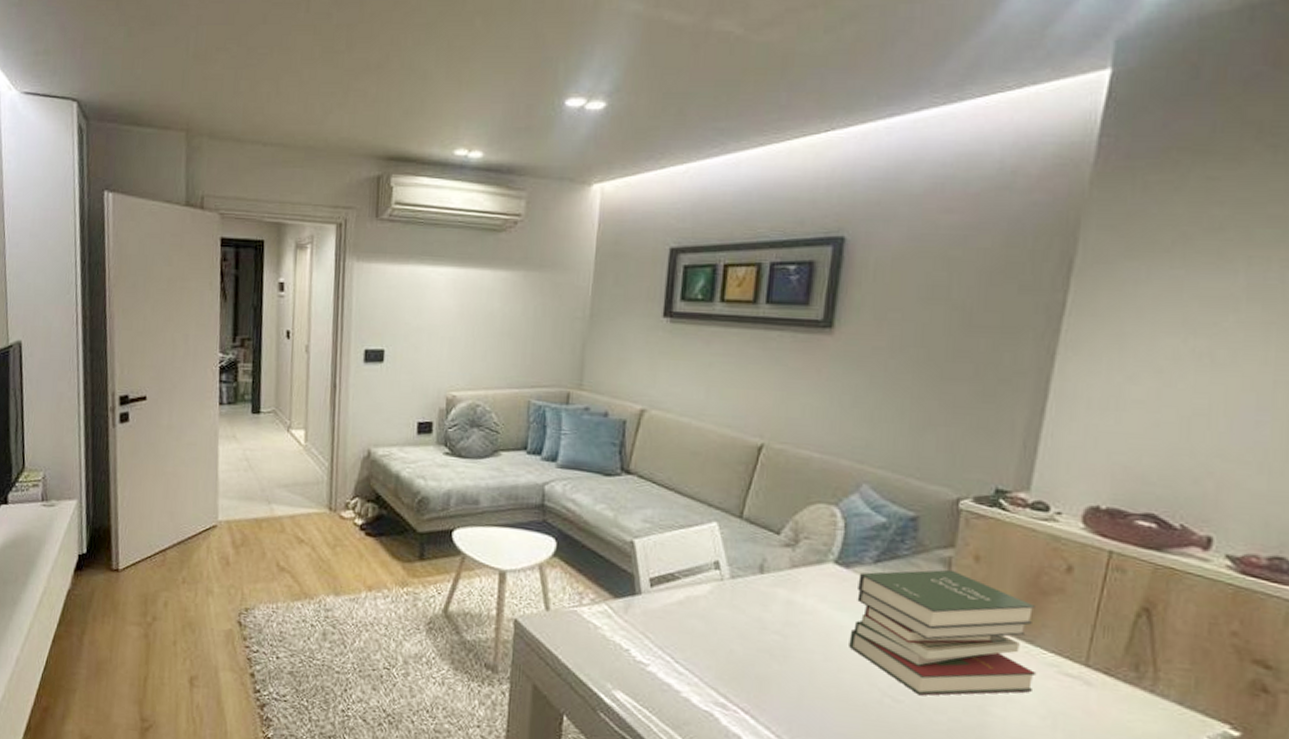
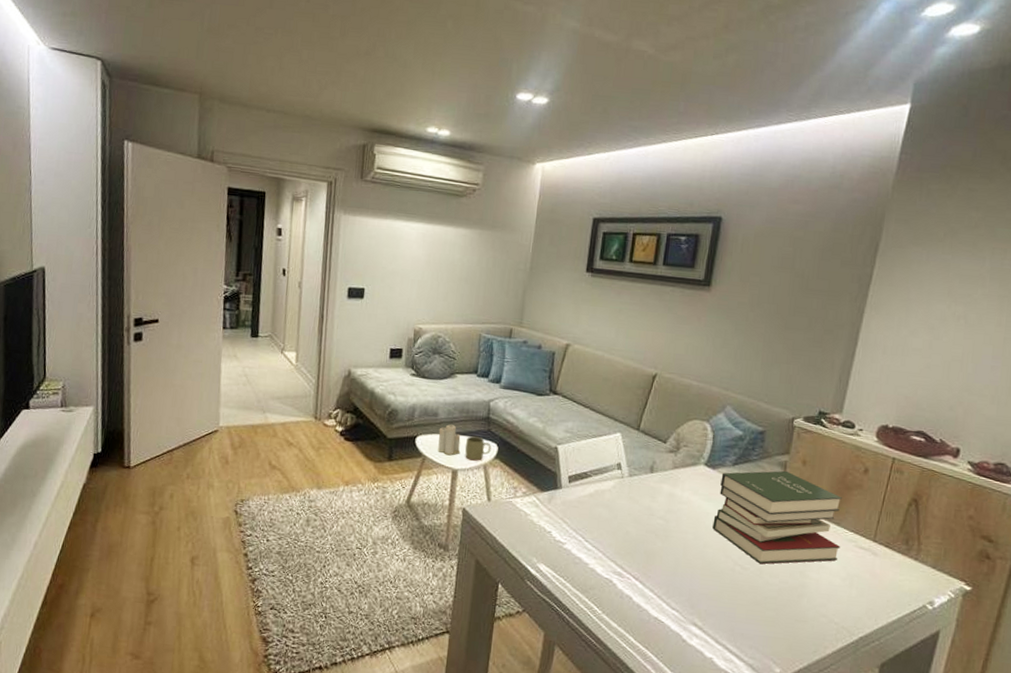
candle: none [480,513,509,554] -> present [438,423,461,456]
mug: none [514,528,548,560] -> present [464,435,491,461]

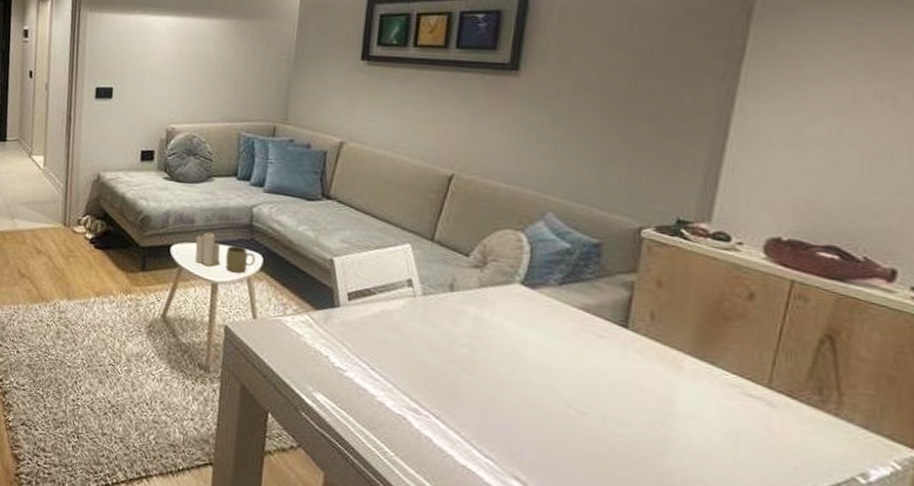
books: present [712,470,842,565] -> none [535,293,719,411]

